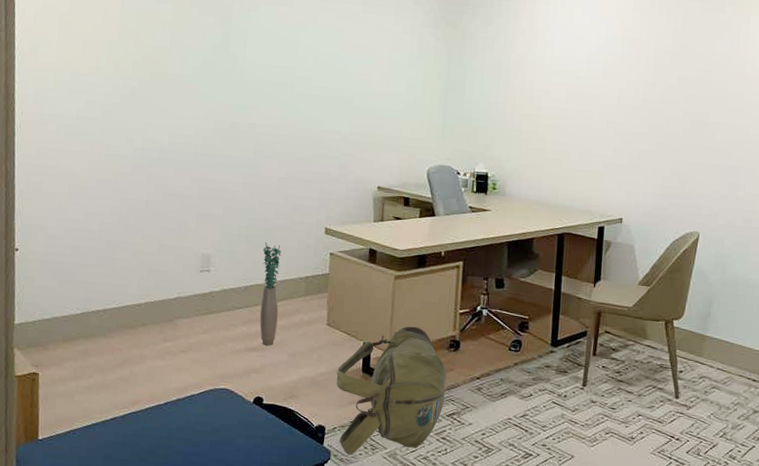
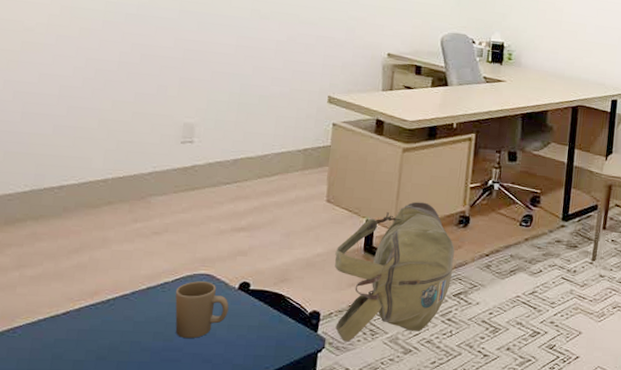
mug: none [200,395,246,446] -> present [175,281,229,339]
vase: present [260,243,282,346] -> none [249,111,278,225]

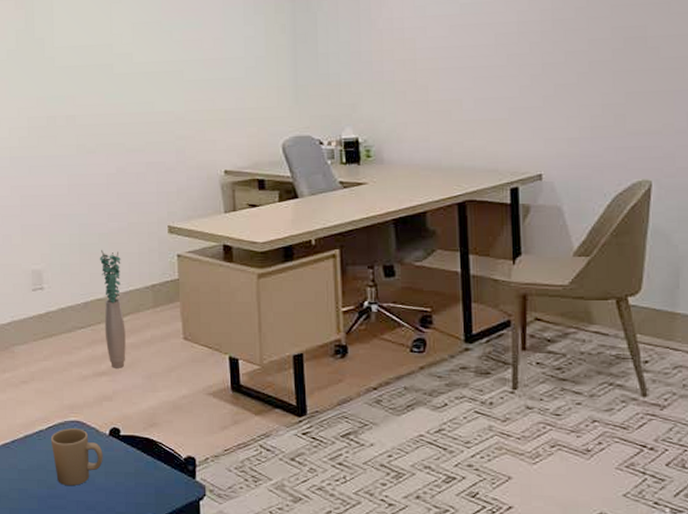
vase: none [249,111,278,225] -> present [99,250,126,368]
backpack: present [334,202,455,342] -> none [201,332,336,489]

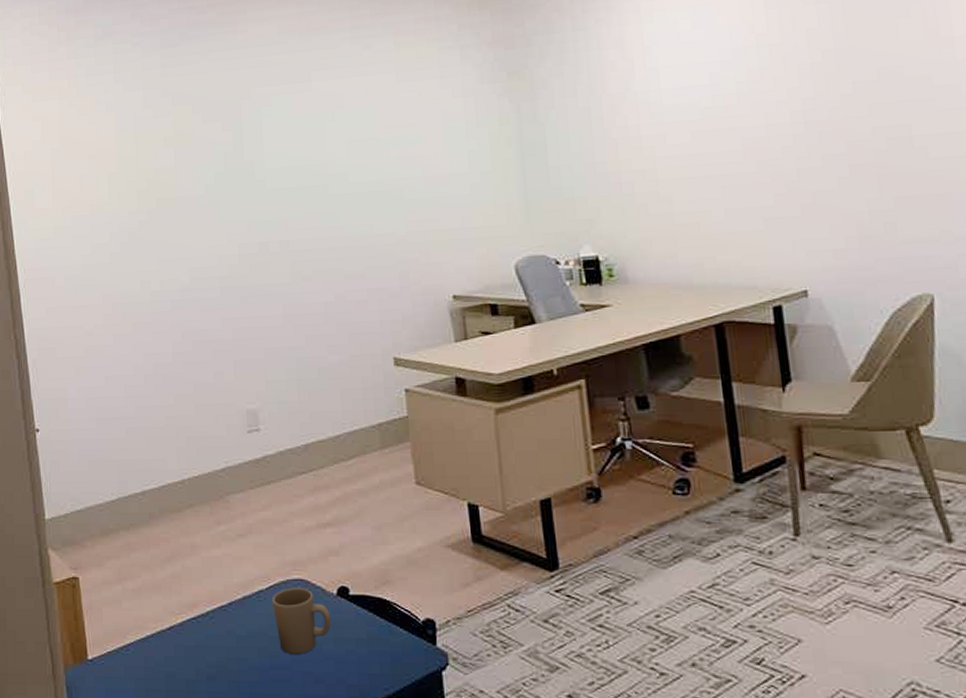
vase: present [99,250,126,368] -> none [319,386,353,518]

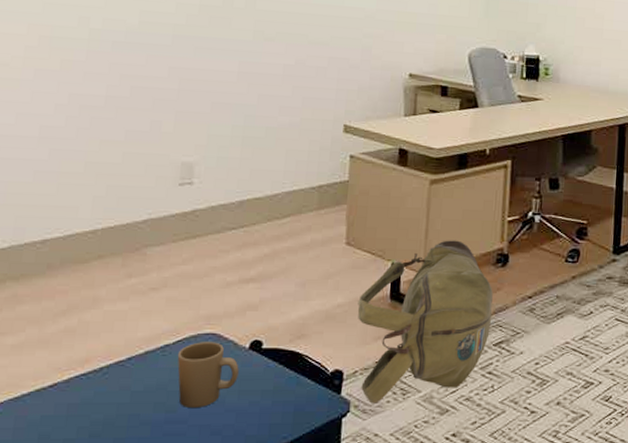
backpack: none [438,474,593,657] -> present [357,240,493,404]

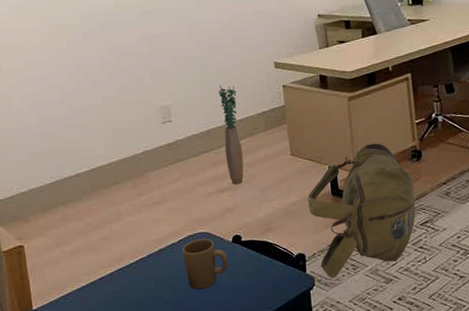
vase: none [259,145,288,274] -> present [218,85,244,184]

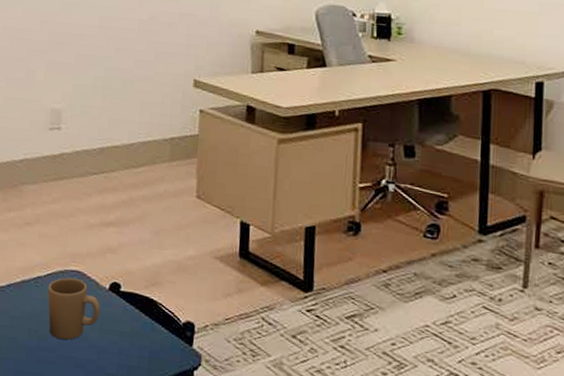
vase: present [218,85,244,184] -> none [117,96,143,221]
backpack: present [307,143,416,278] -> none [207,202,344,361]

